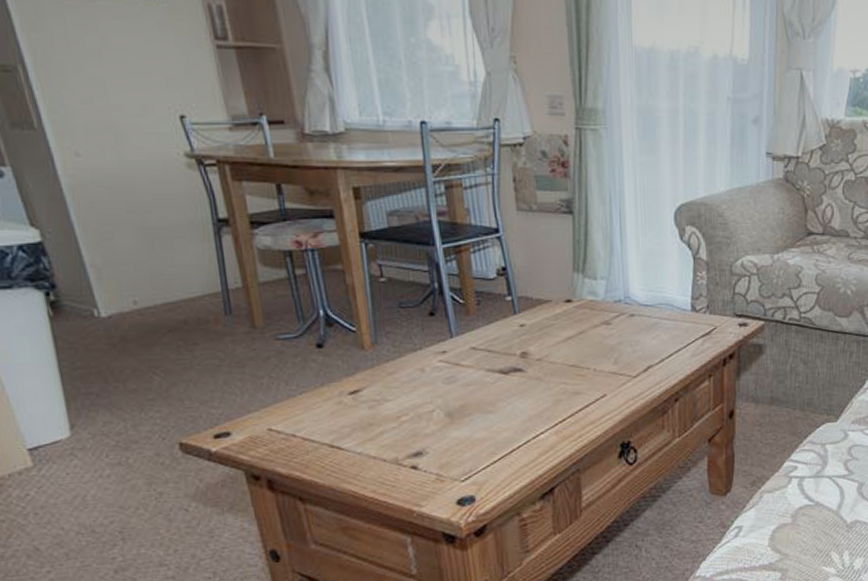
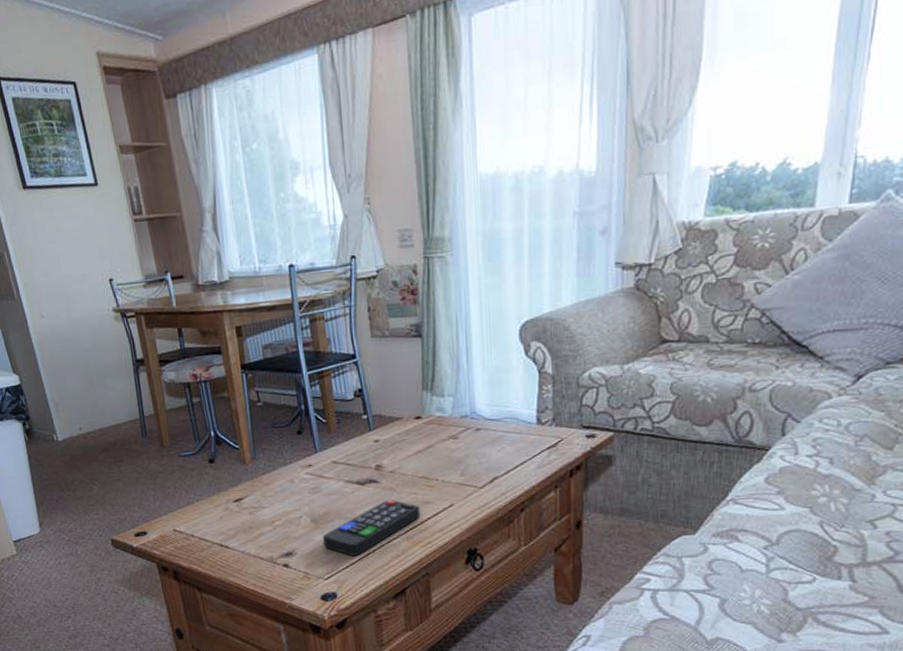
remote control: none [459,389,571,454] -> present [323,499,421,556]

